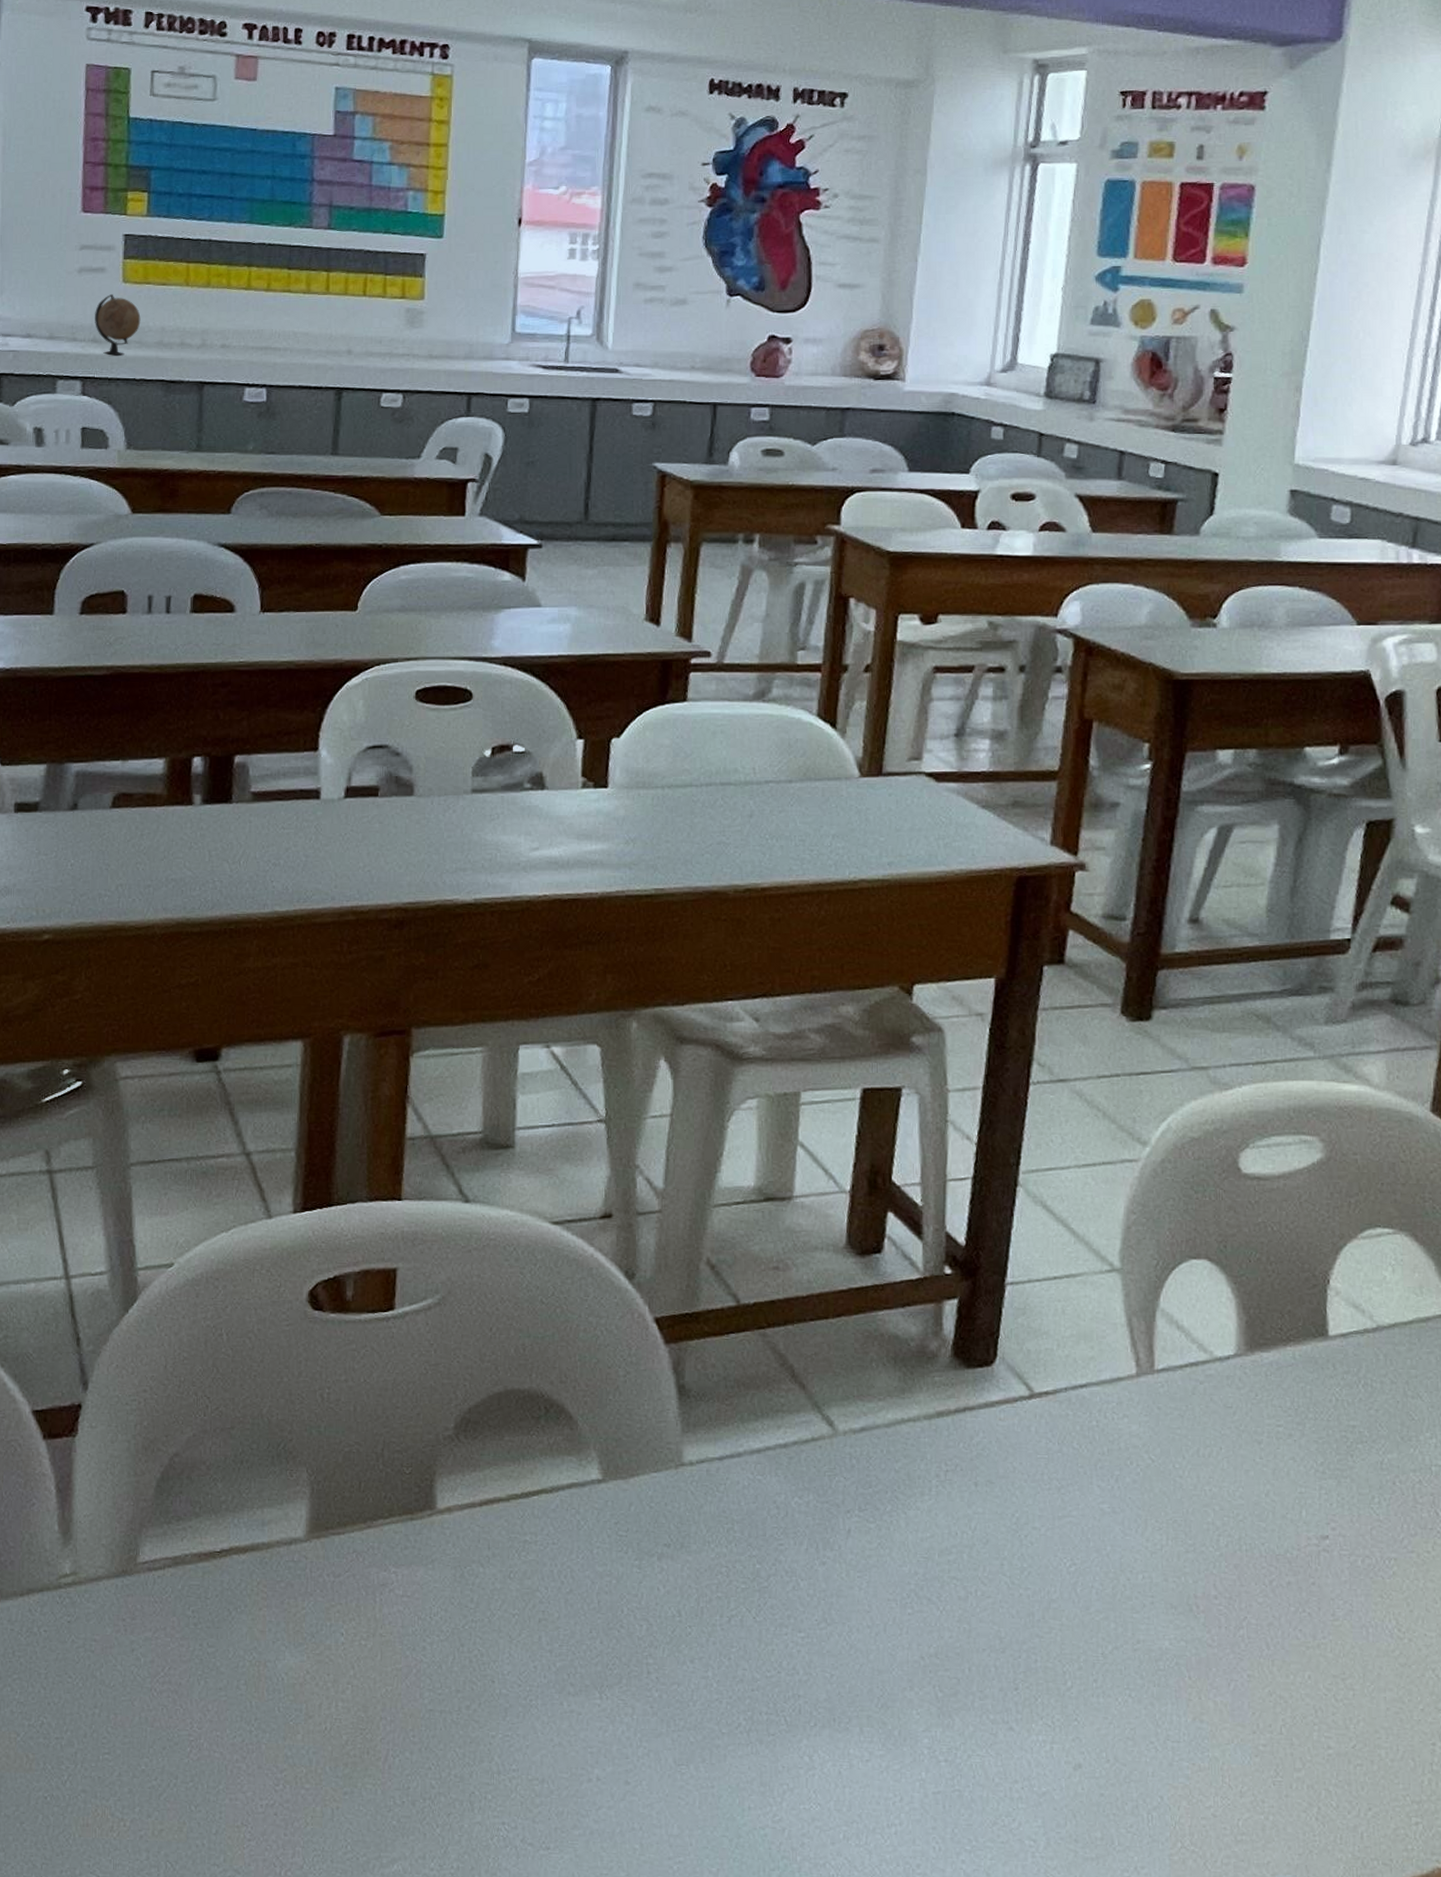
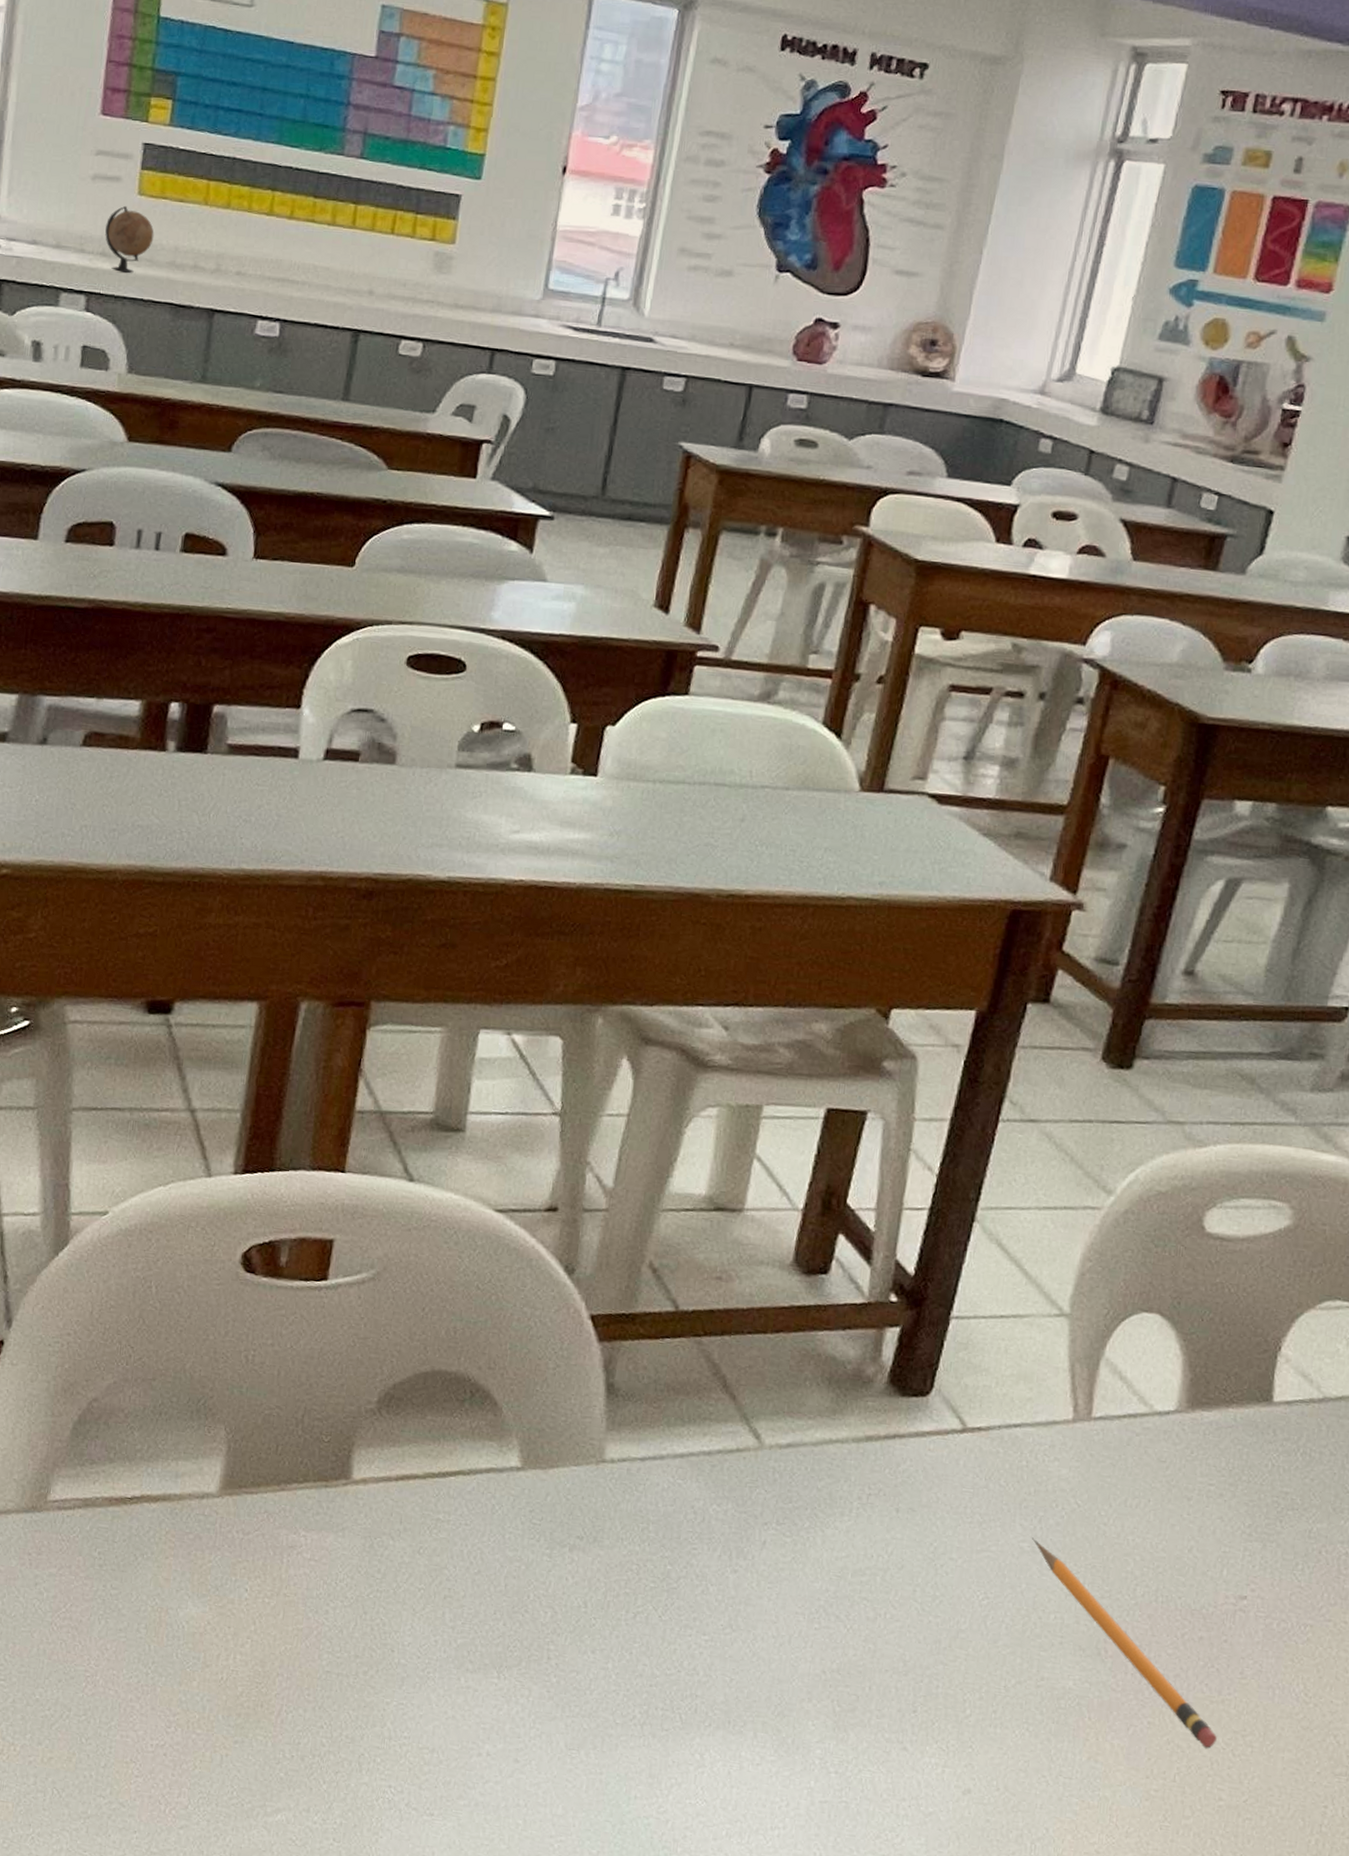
pencil: none [1110,1498,1318,1695] -> present [1031,1537,1217,1747]

